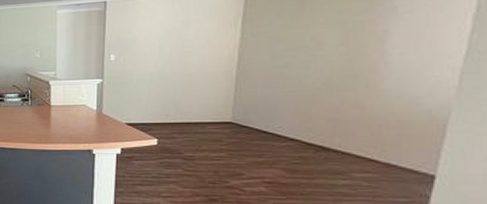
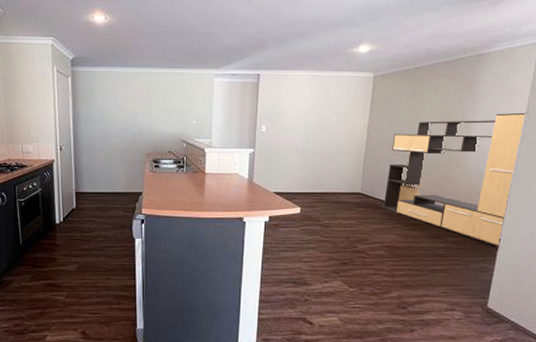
media console: none [255,15,477,188] -> present [378,112,527,248]

